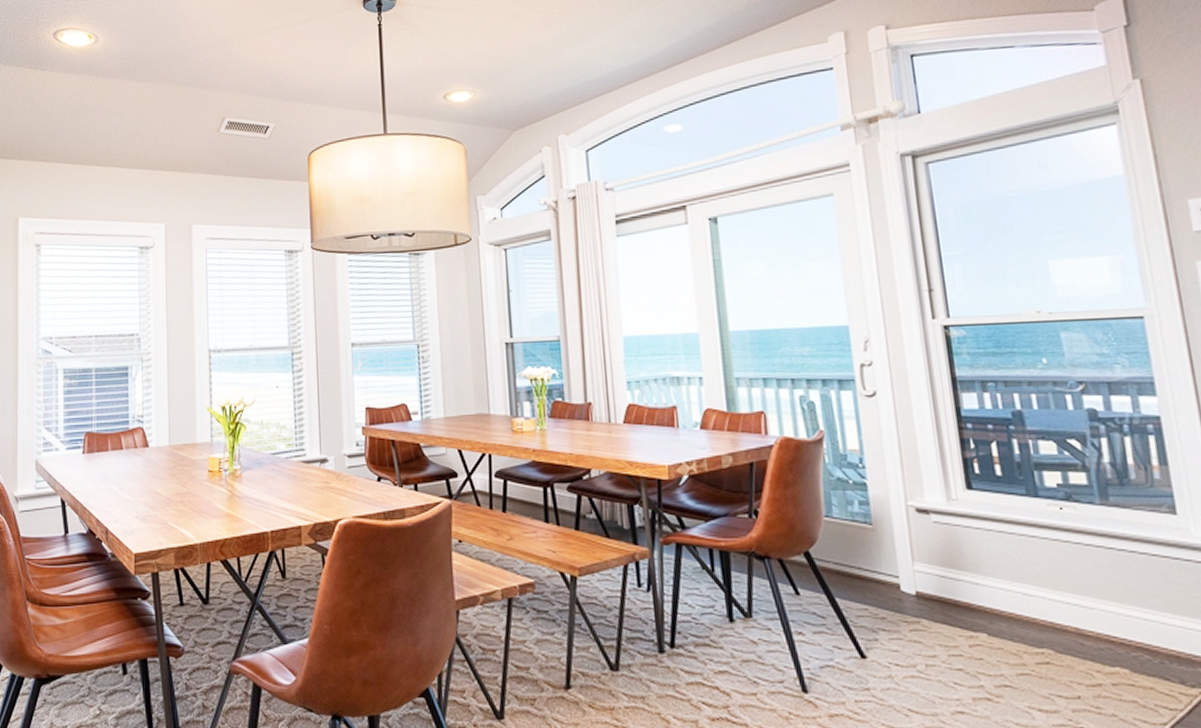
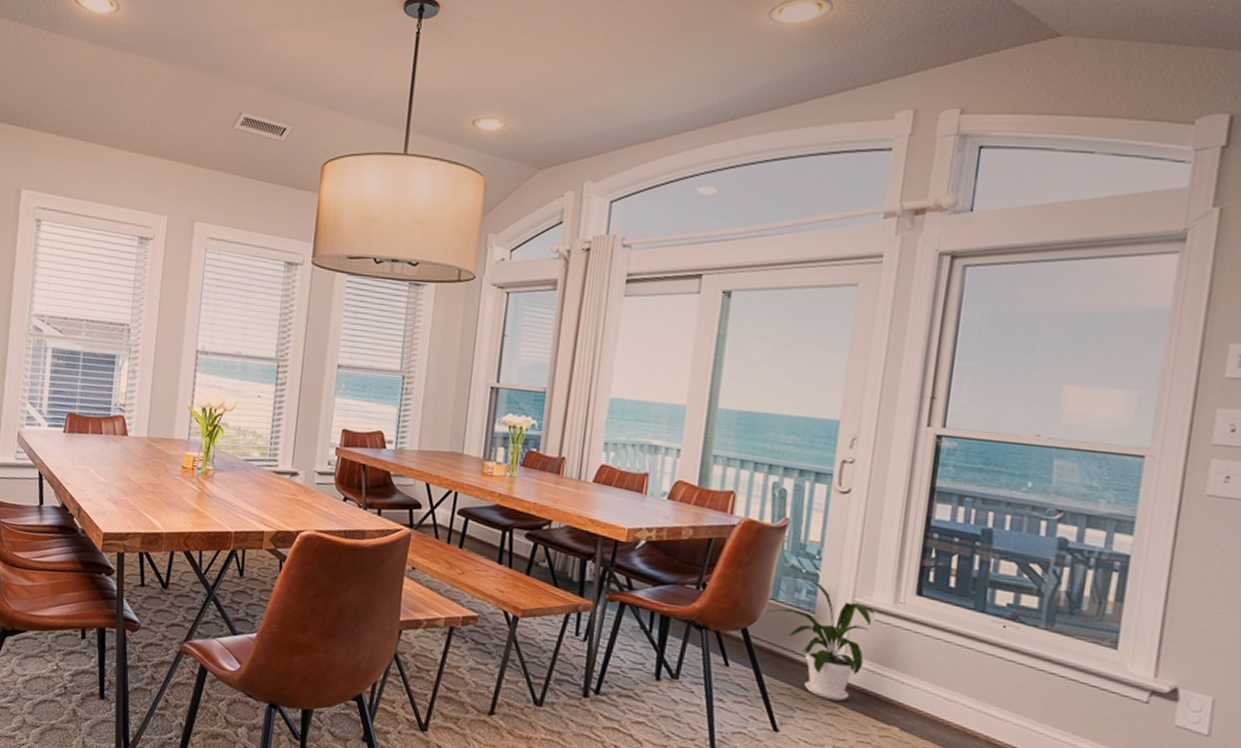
house plant: none [823,487,934,614] -> present [765,576,872,701]

